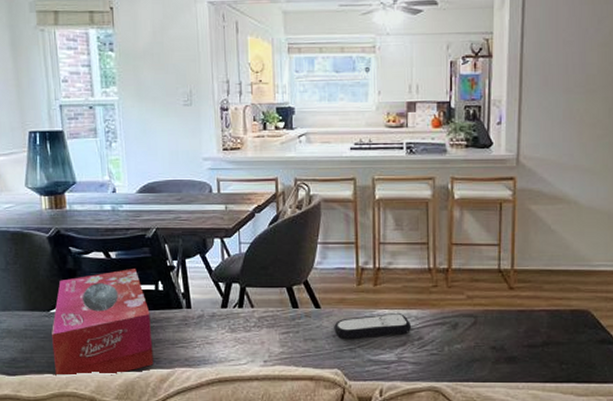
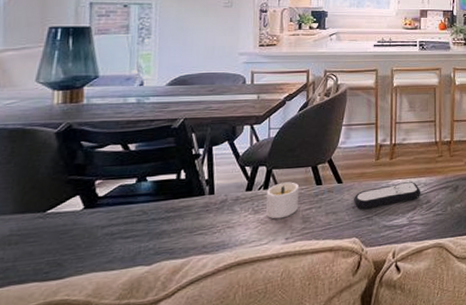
tissue box: present [52,269,154,377] -> none [42,159,168,285]
candle: none [242,302,276,340] -> present [266,182,299,219]

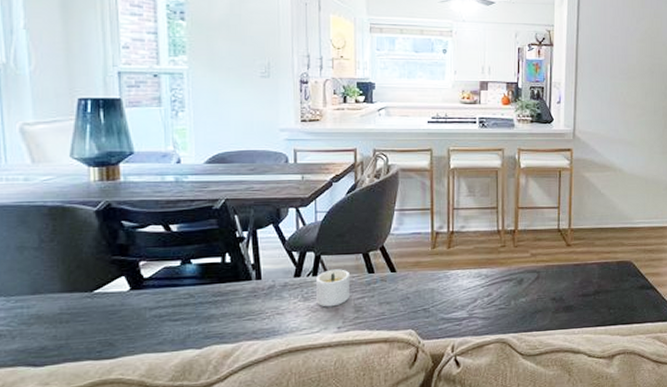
remote control: present [354,181,421,210] -> none [409,272,482,301]

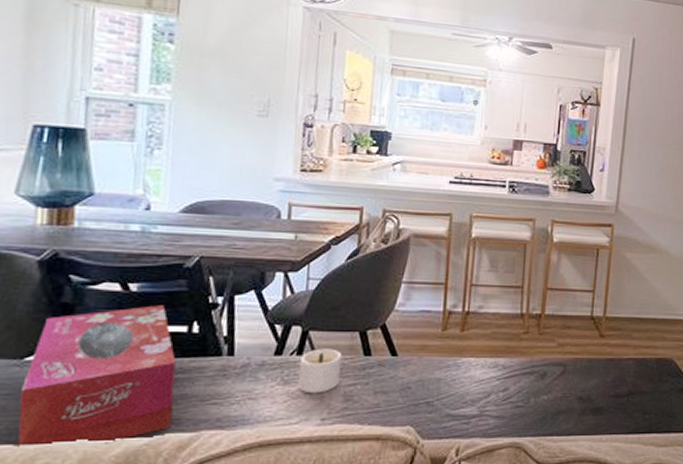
tissue box: none [95,241,216,363] -> present [17,305,176,448]

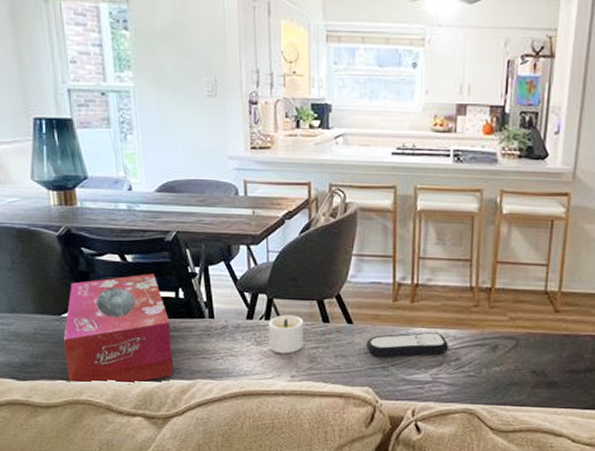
remote control: none [410,361,498,392] -> present [367,331,449,358]

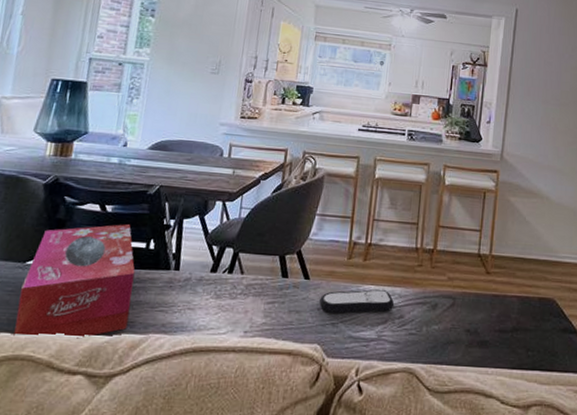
candle: present [269,315,304,354] -> none [227,269,264,309]

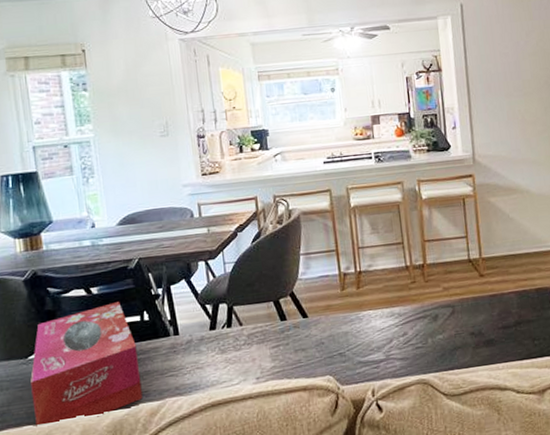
remote control: present [319,289,395,314] -> none [322,312,396,346]

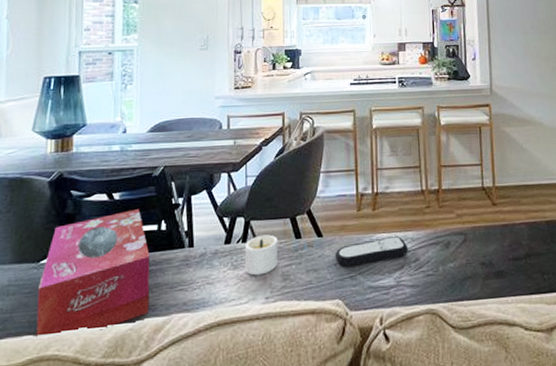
candle: none [231,318,266,359] -> present [245,234,278,276]
remote control: none [322,312,396,346] -> present [335,235,409,268]

